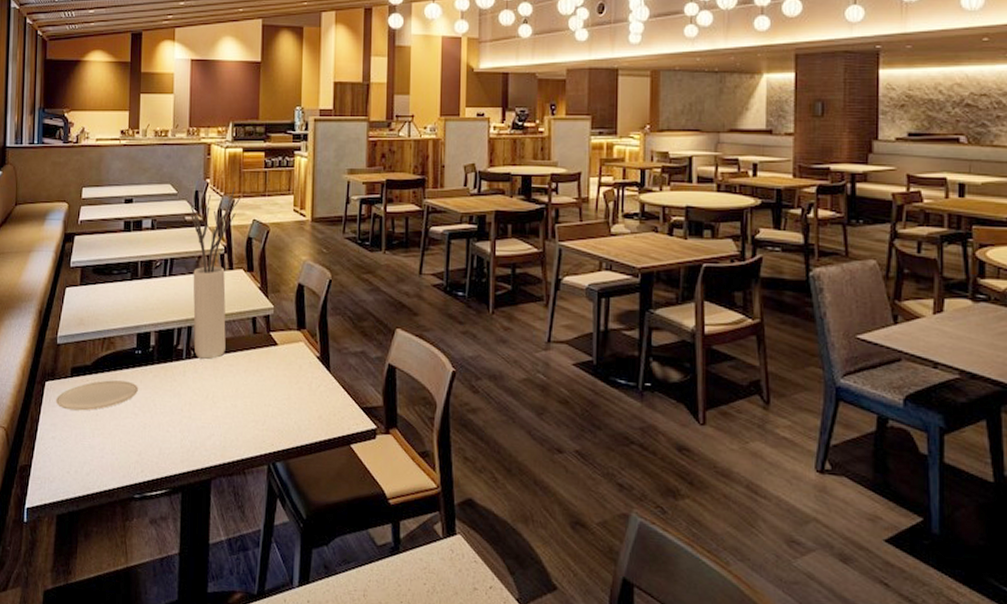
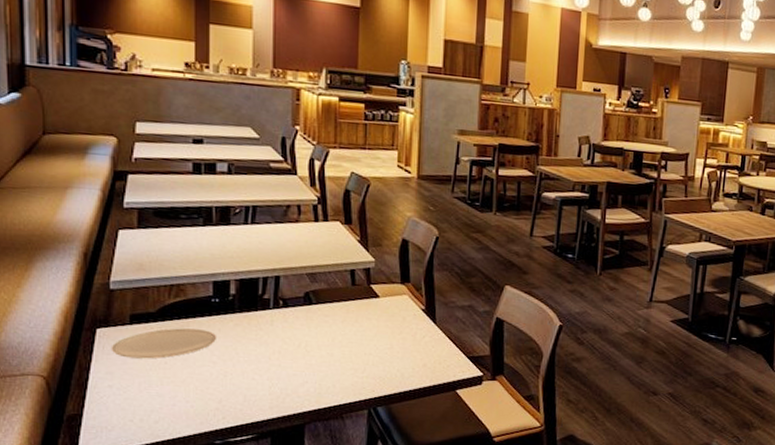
vase: present [190,187,241,359] -> none [275,137,337,309]

